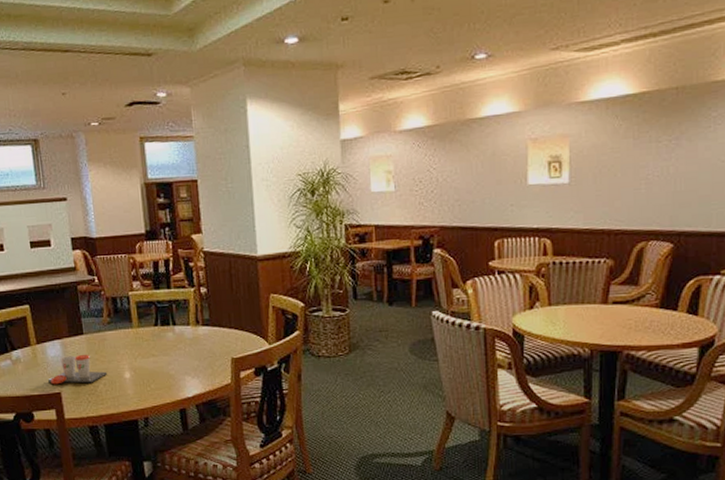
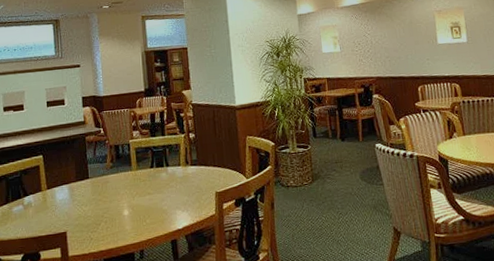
cup: present [48,354,108,385] -> none [55,195,109,225]

